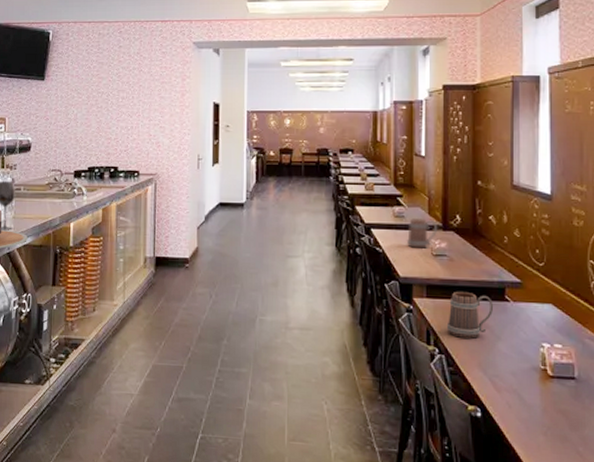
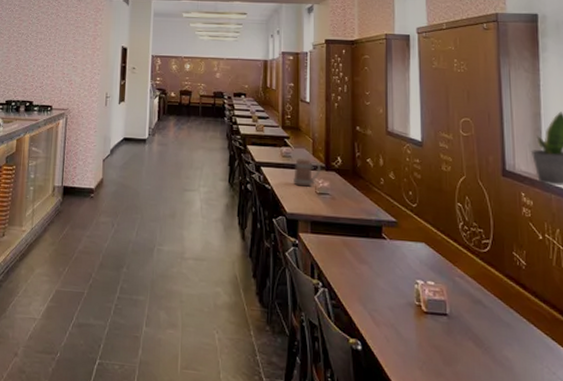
beer mug: present [446,291,494,339] -> none [329,228,372,274]

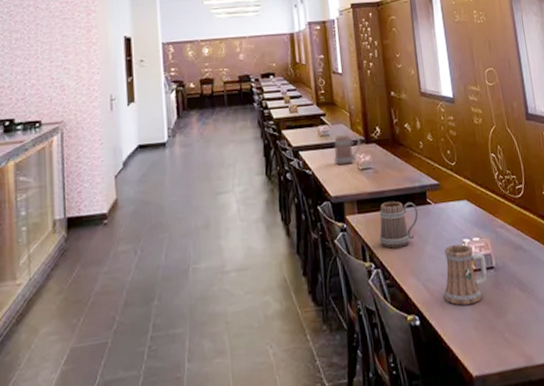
beer mug: none [329,228,372,274] -> present [379,201,419,249]
beer mug: none [389,283,440,345] -> present [443,244,487,306]

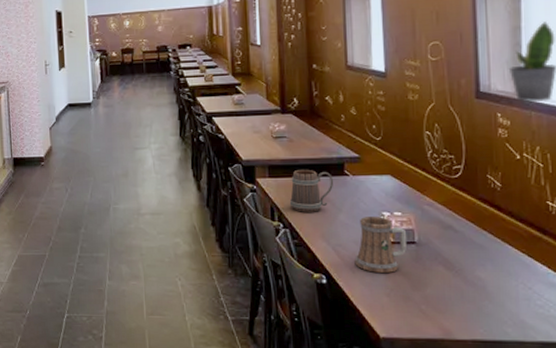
beer mug: present [333,135,361,166] -> none [246,104,277,133]

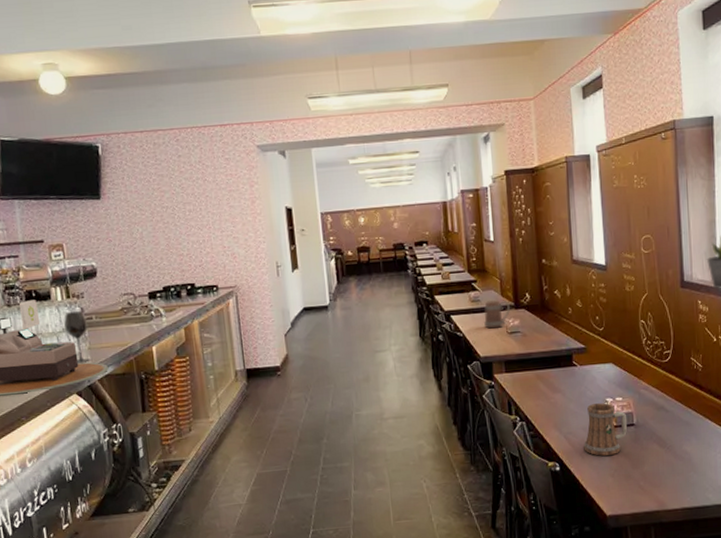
beer mug: none [246,104,277,133] -> present [483,300,511,329]
beer mug: present [289,169,334,212] -> none [524,362,564,405]

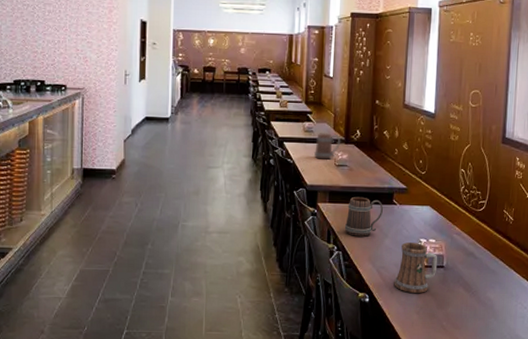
beer mug: none [524,362,564,405] -> present [344,196,384,237]

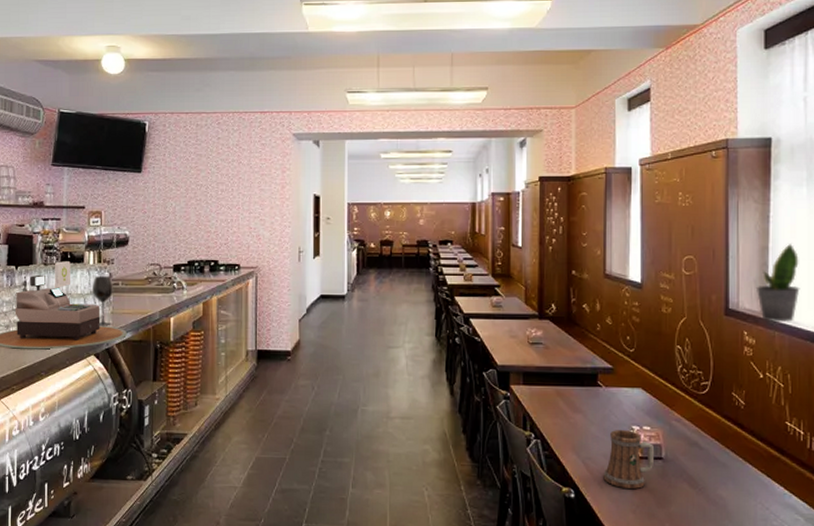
beer mug: present [313,133,341,161] -> none [503,308,534,338]
beer mug: present [344,196,384,237] -> none [542,377,587,423]

